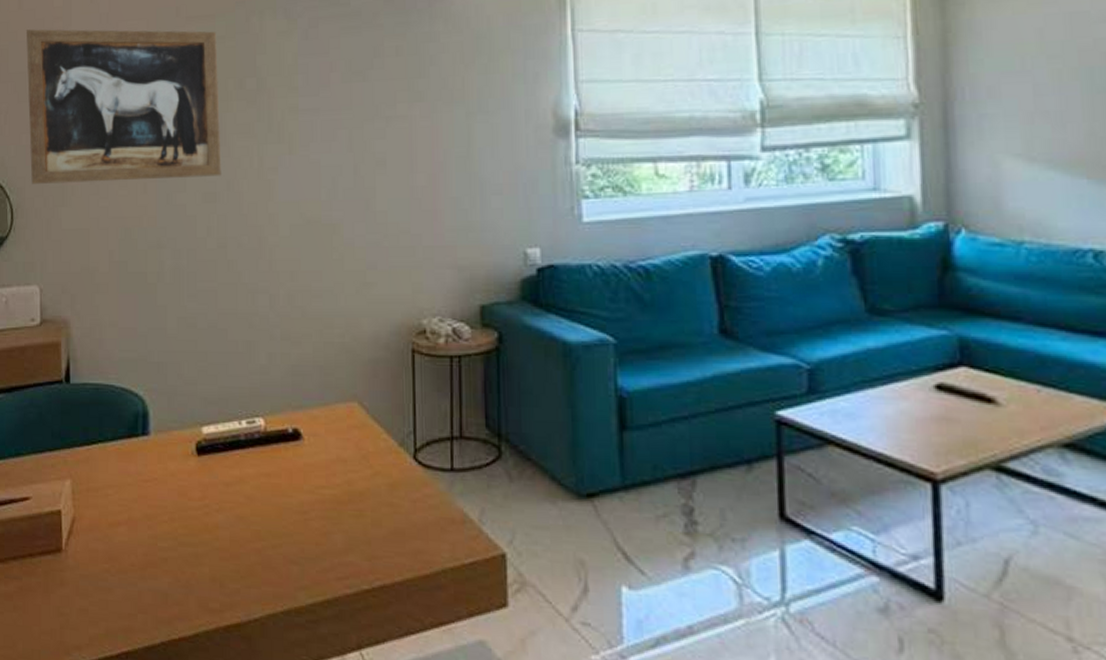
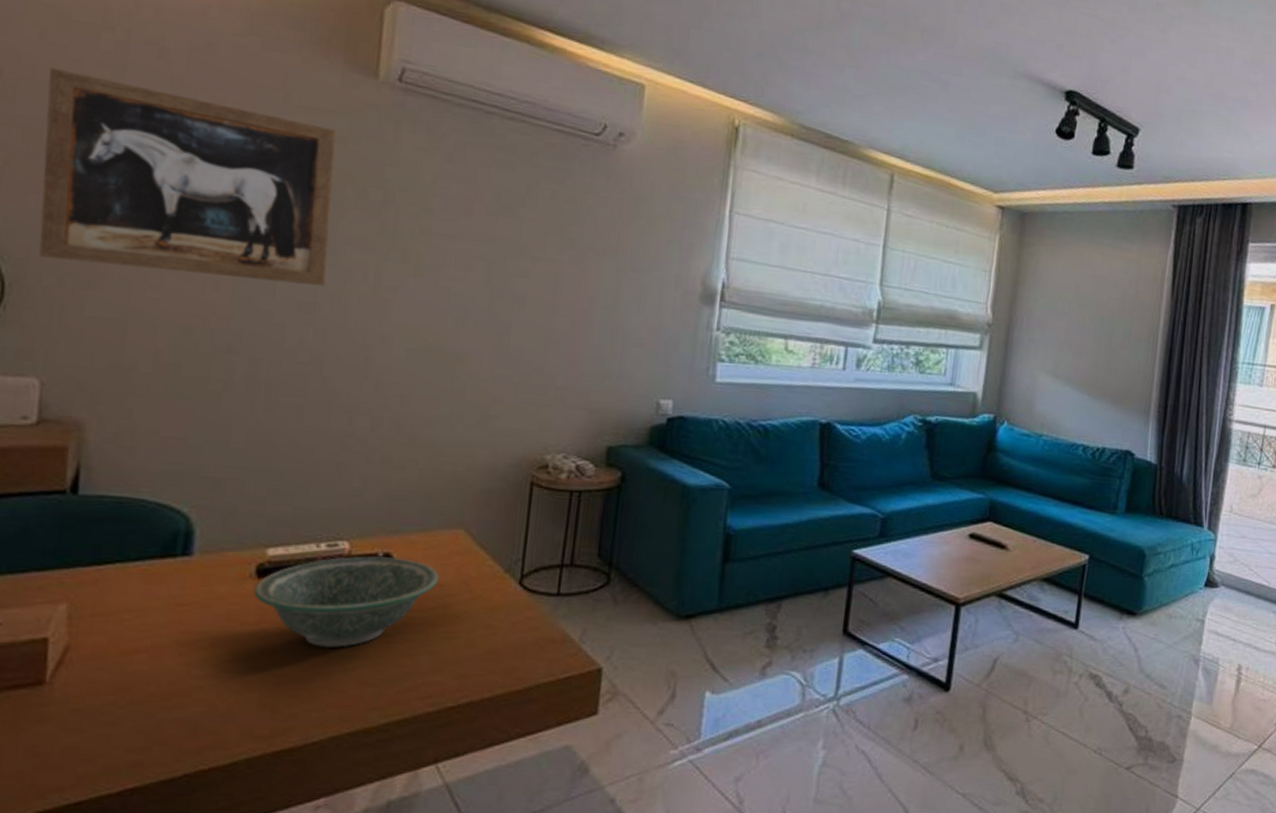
bowl: none [195,432,342,524] -> present [253,556,439,648]

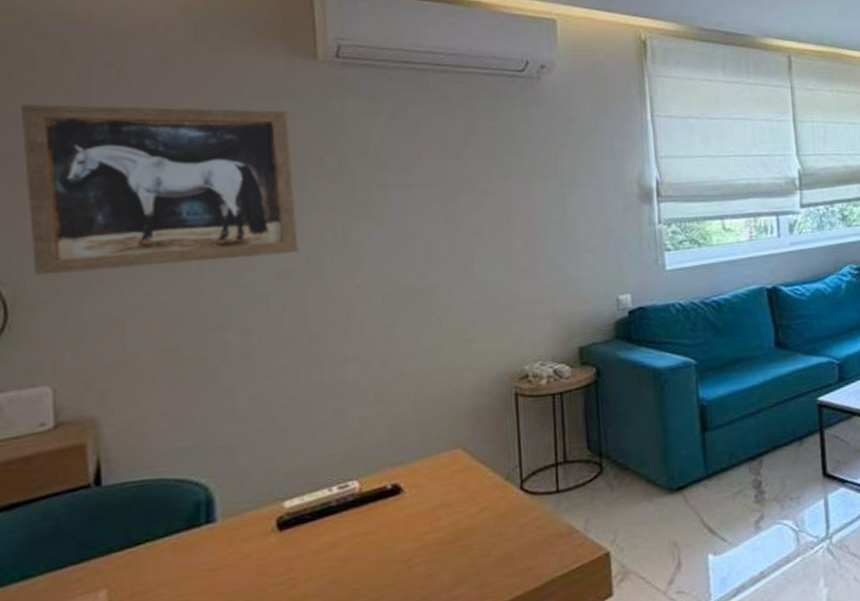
bowl: present [253,556,439,648] -> none [277,486,446,584]

